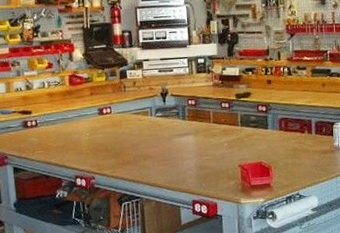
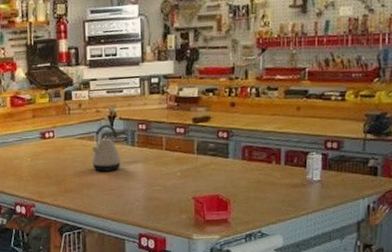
kettle: none [146,100,174,144] -> present [91,124,121,172]

